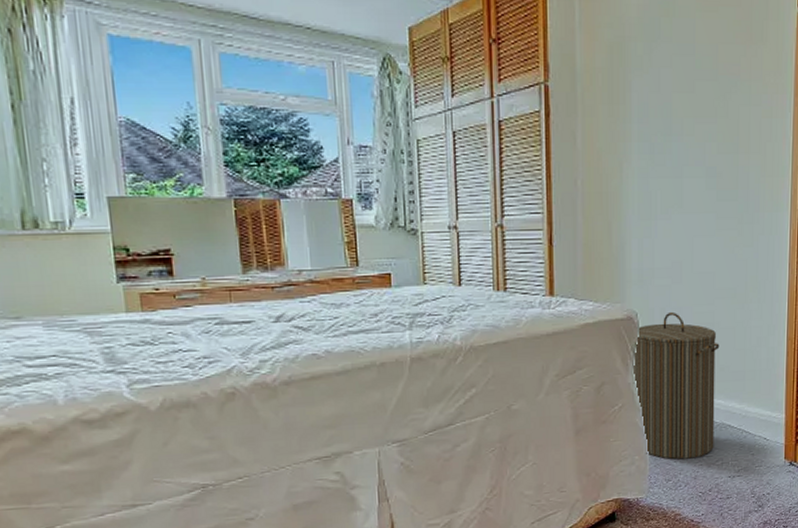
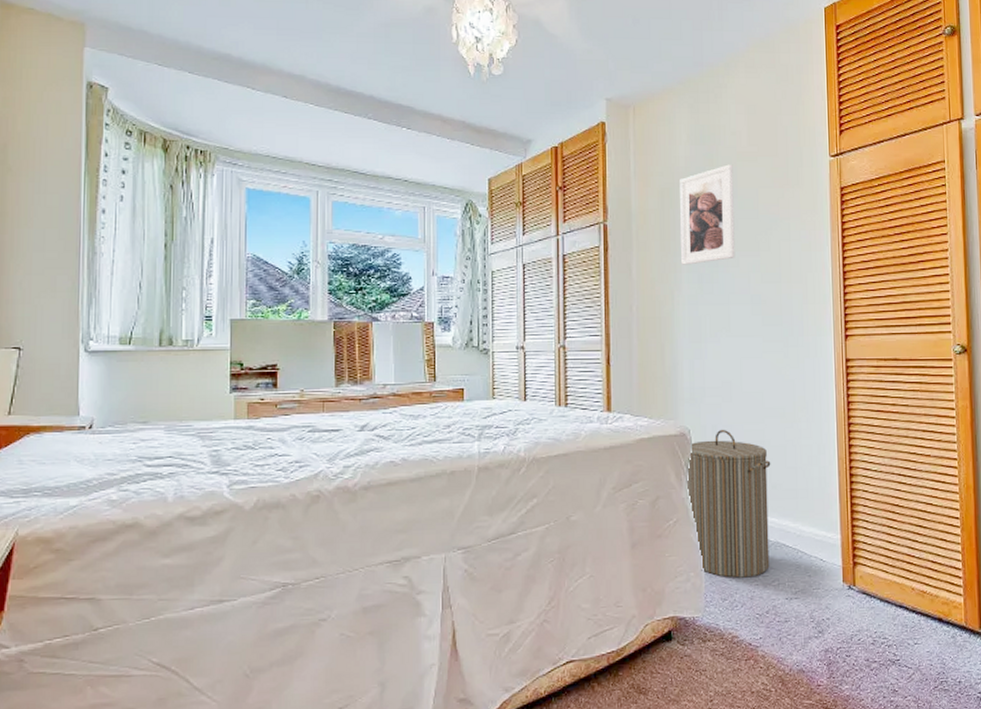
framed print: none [631,15,691,133] -> present [680,164,735,265]

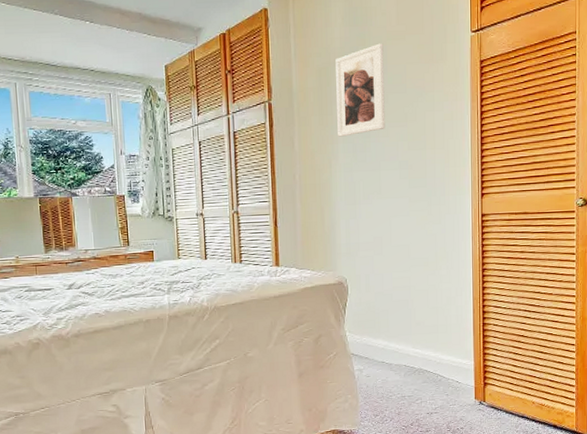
laundry hamper: present [686,429,771,578] -> none [343,277,416,399]

